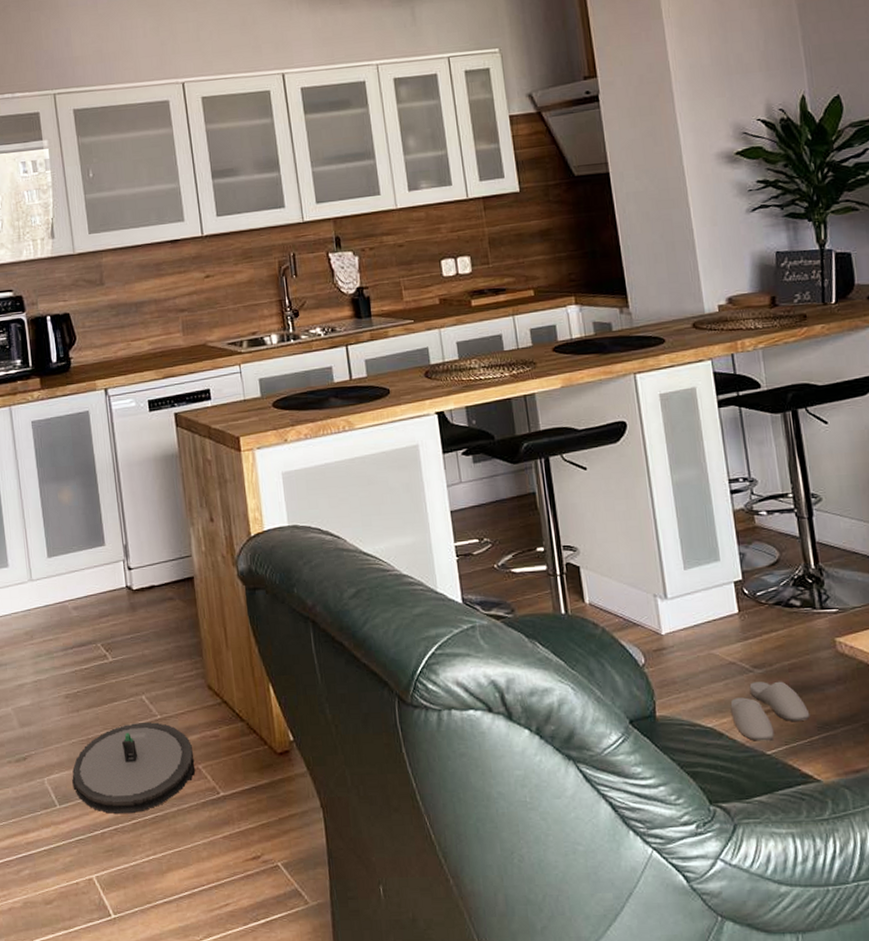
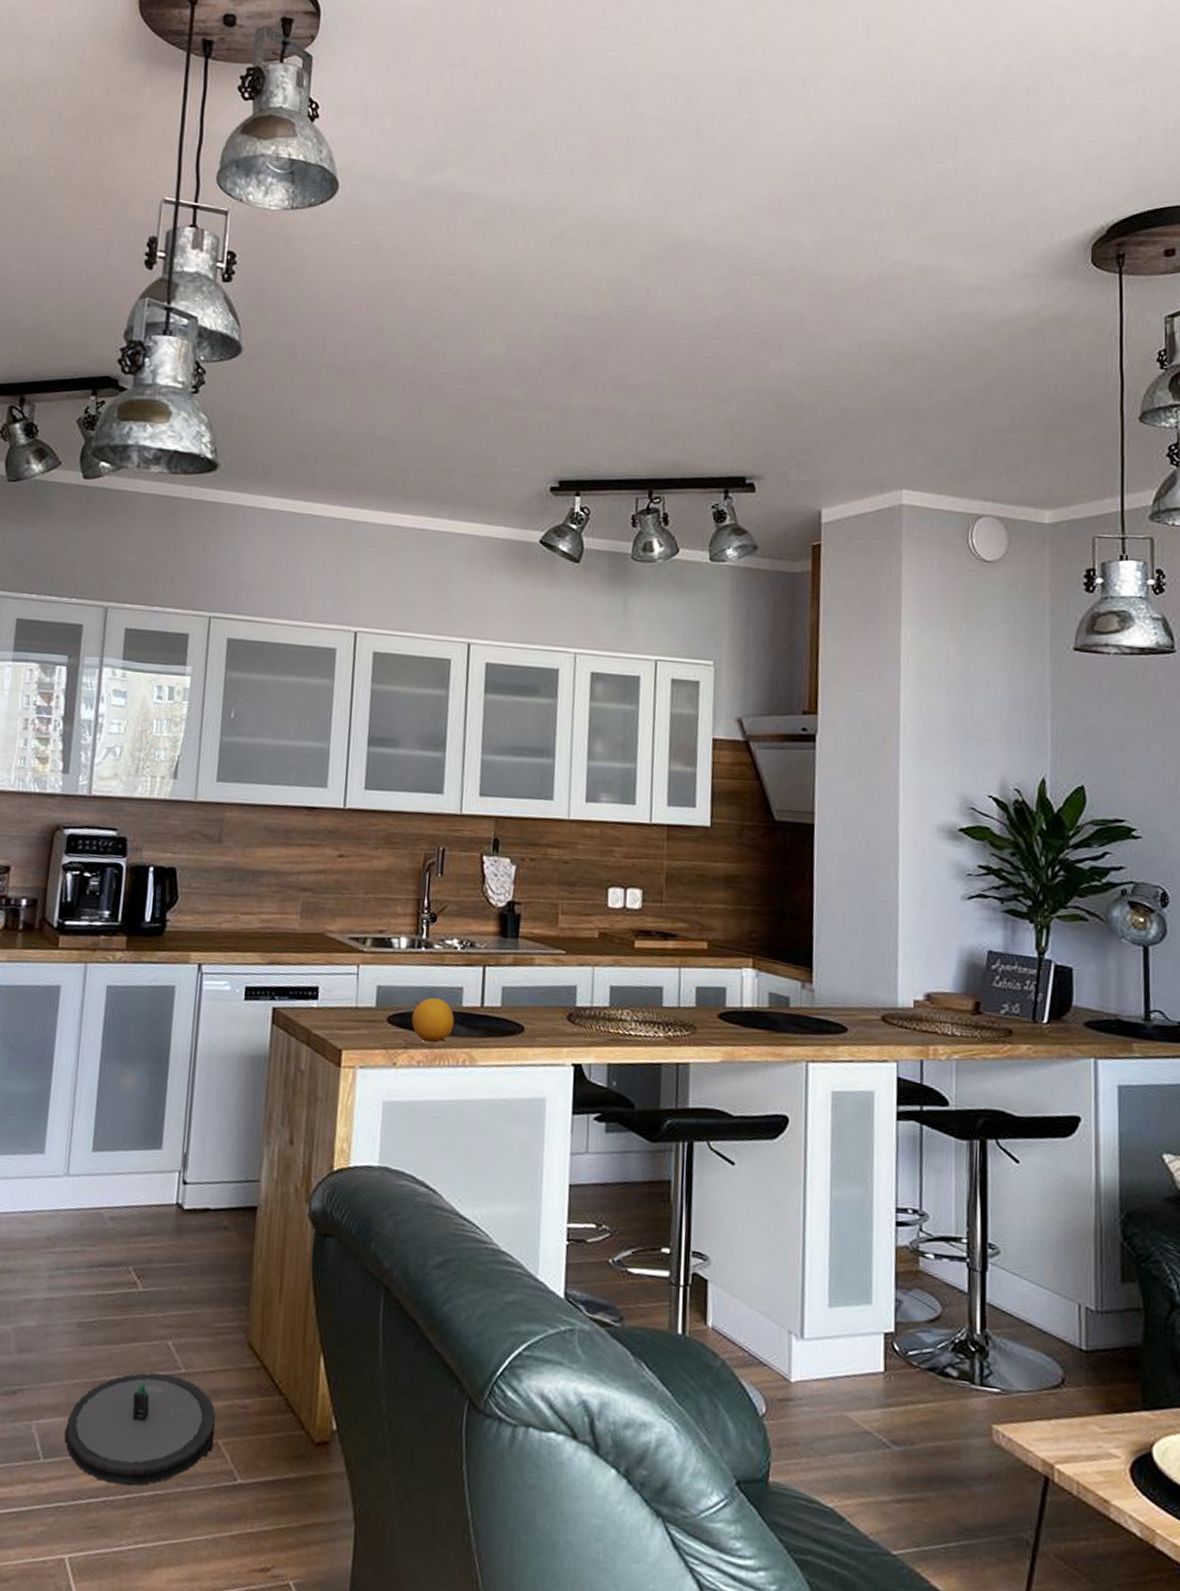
fruit: none [293,379,330,418] -> present [412,997,454,1043]
slippers: present [730,681,810,741] -> none [857,1461,950,1538]

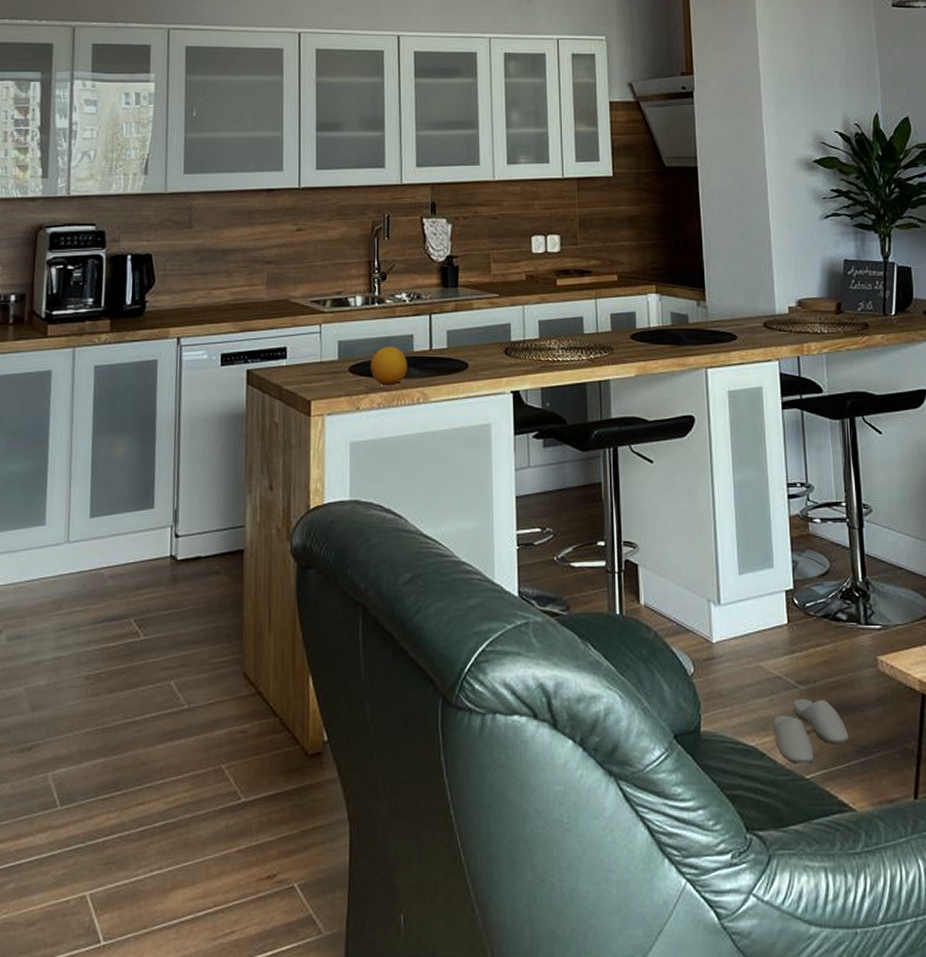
robot vacuum: present [64,1372,216,1485] -> none [79,712,219,820]
slippers: none [857,1461,950,1538] -> present [773,699,849,764]

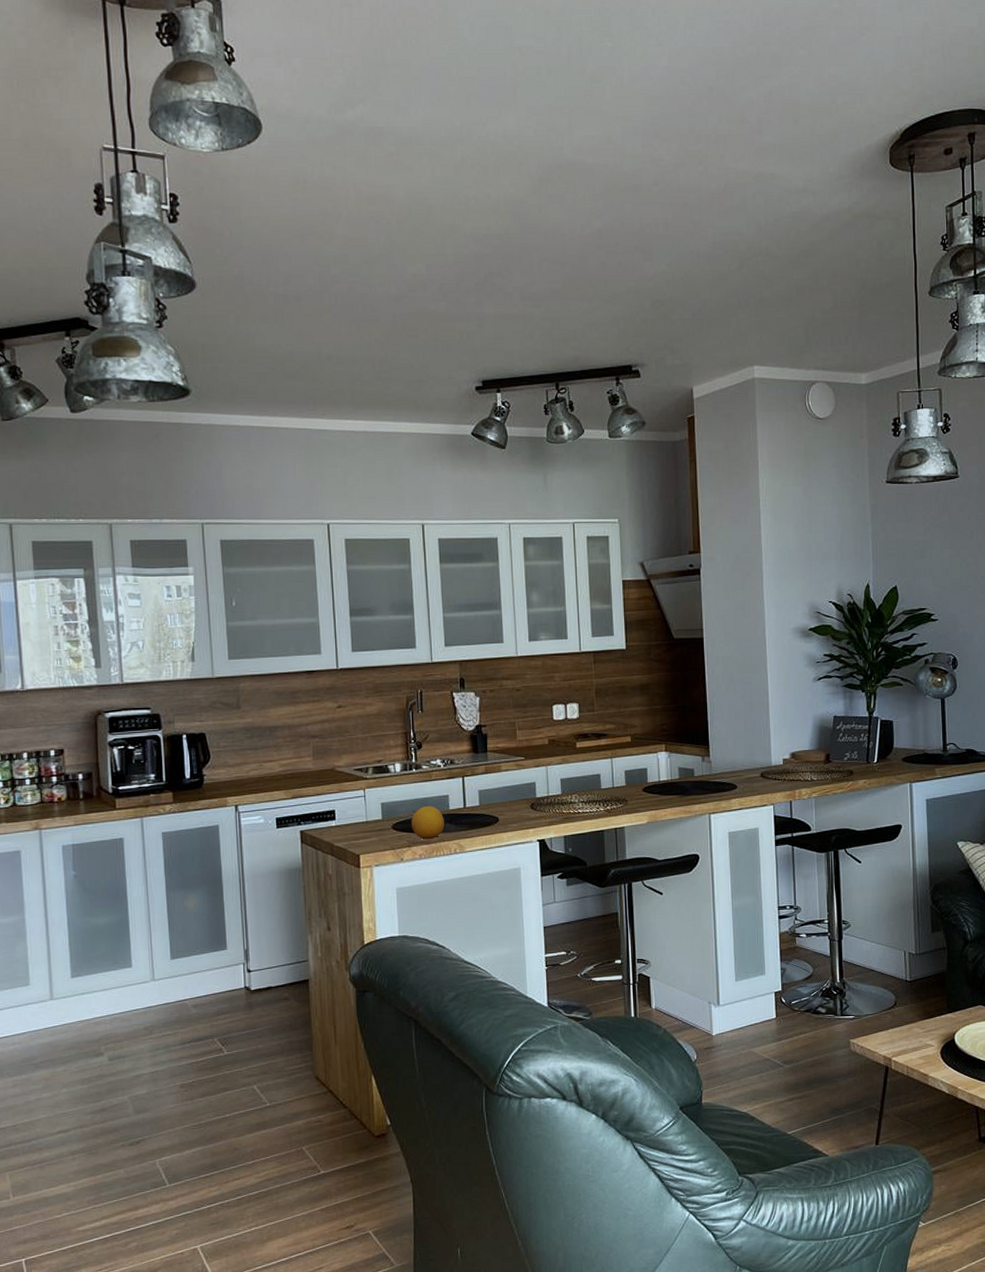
slippers: present [773,699,849,764] -> none [762,1074,825,1124]

